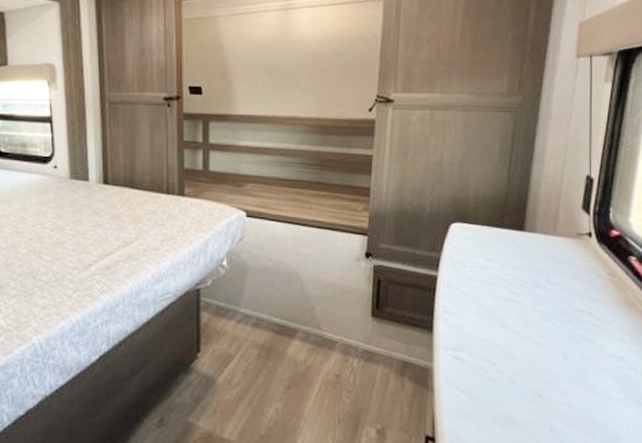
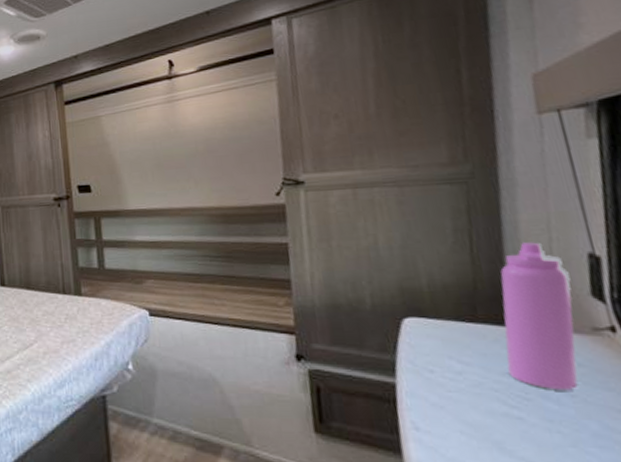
water bottle: none [517,165,571,281] -> present [500,242,578,391]

